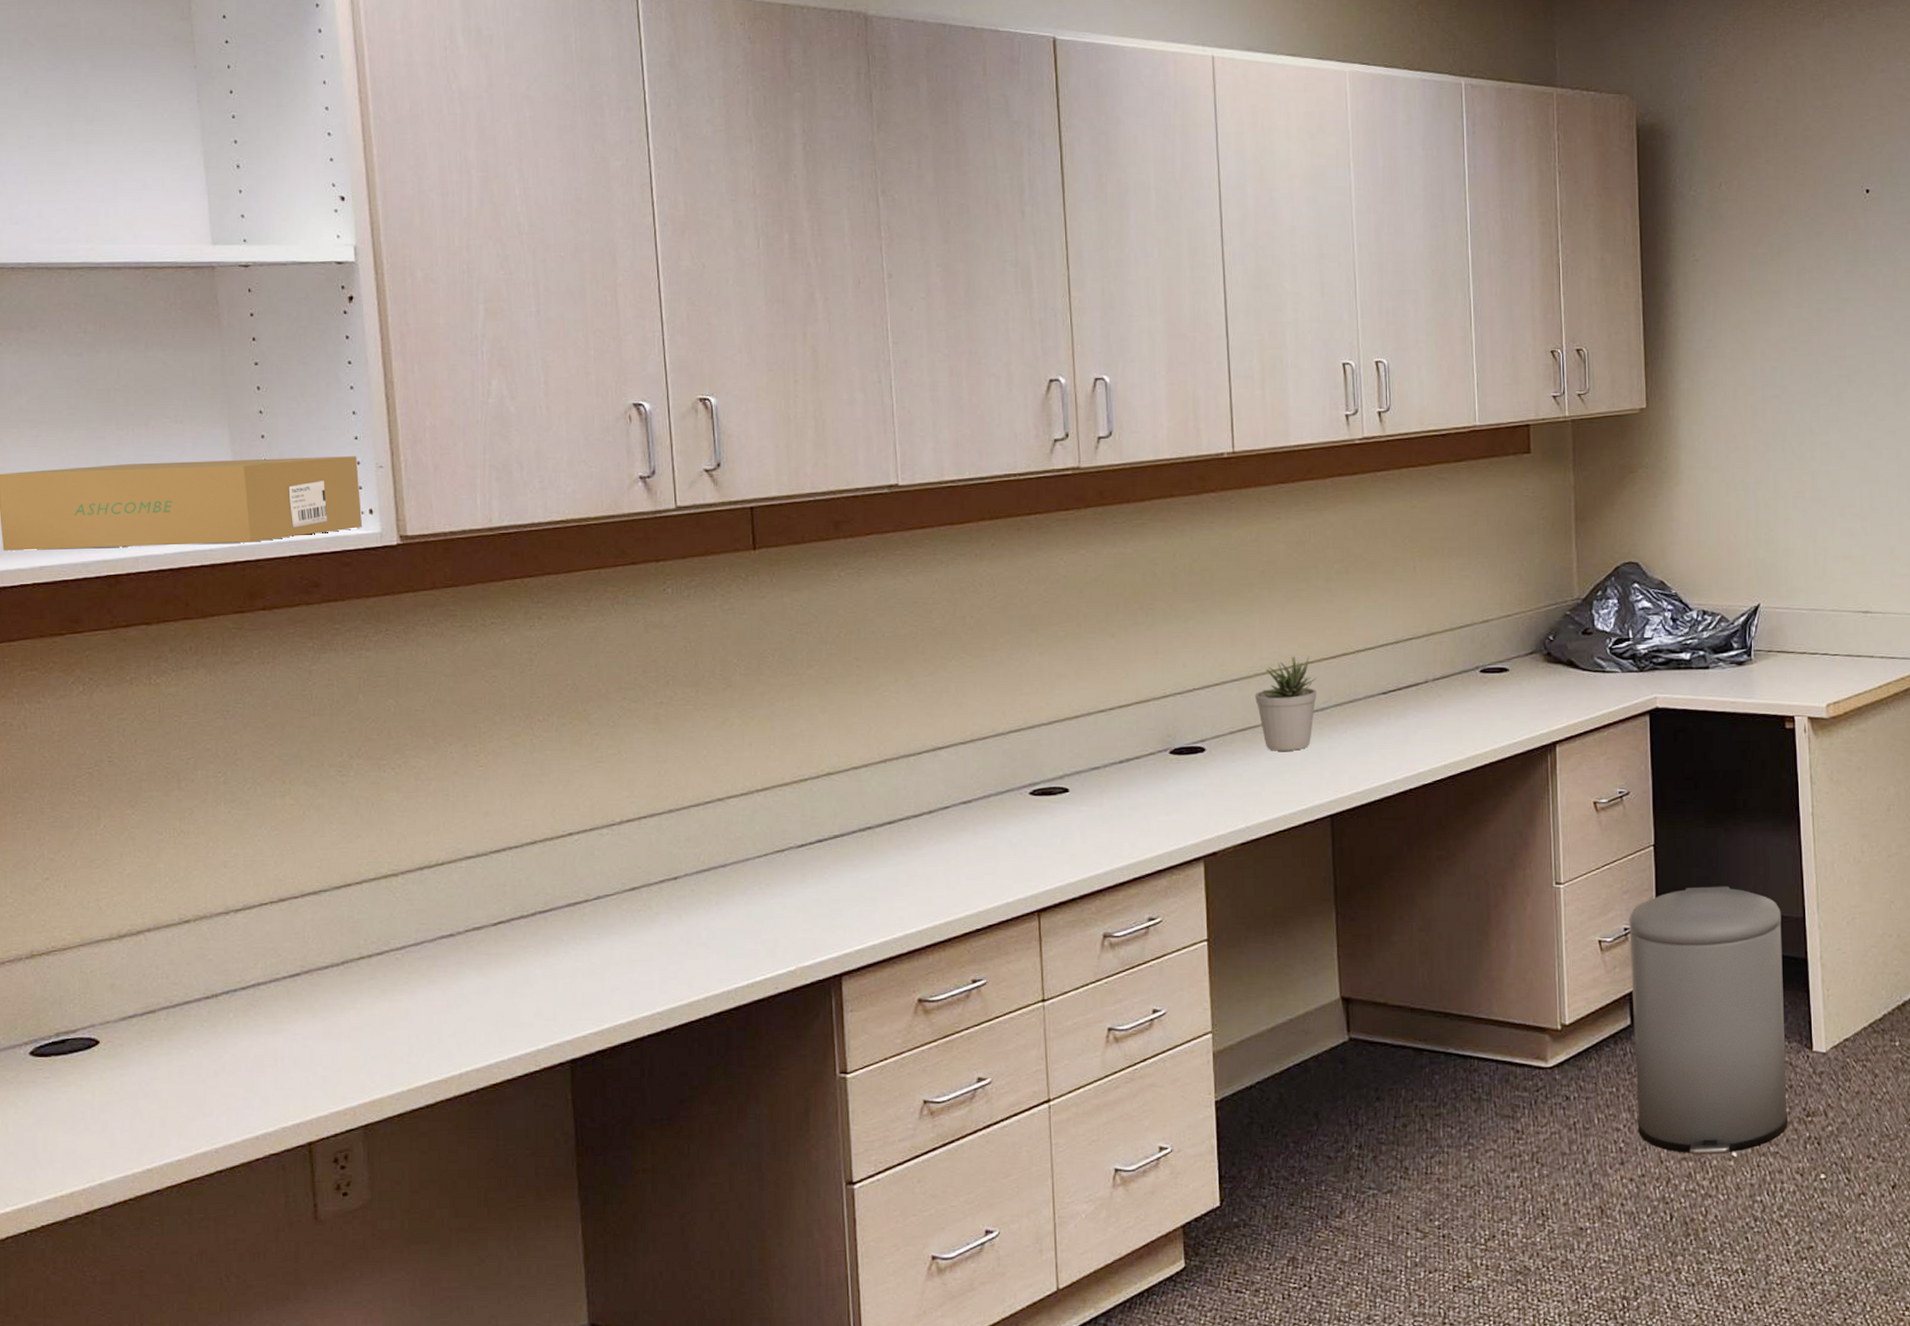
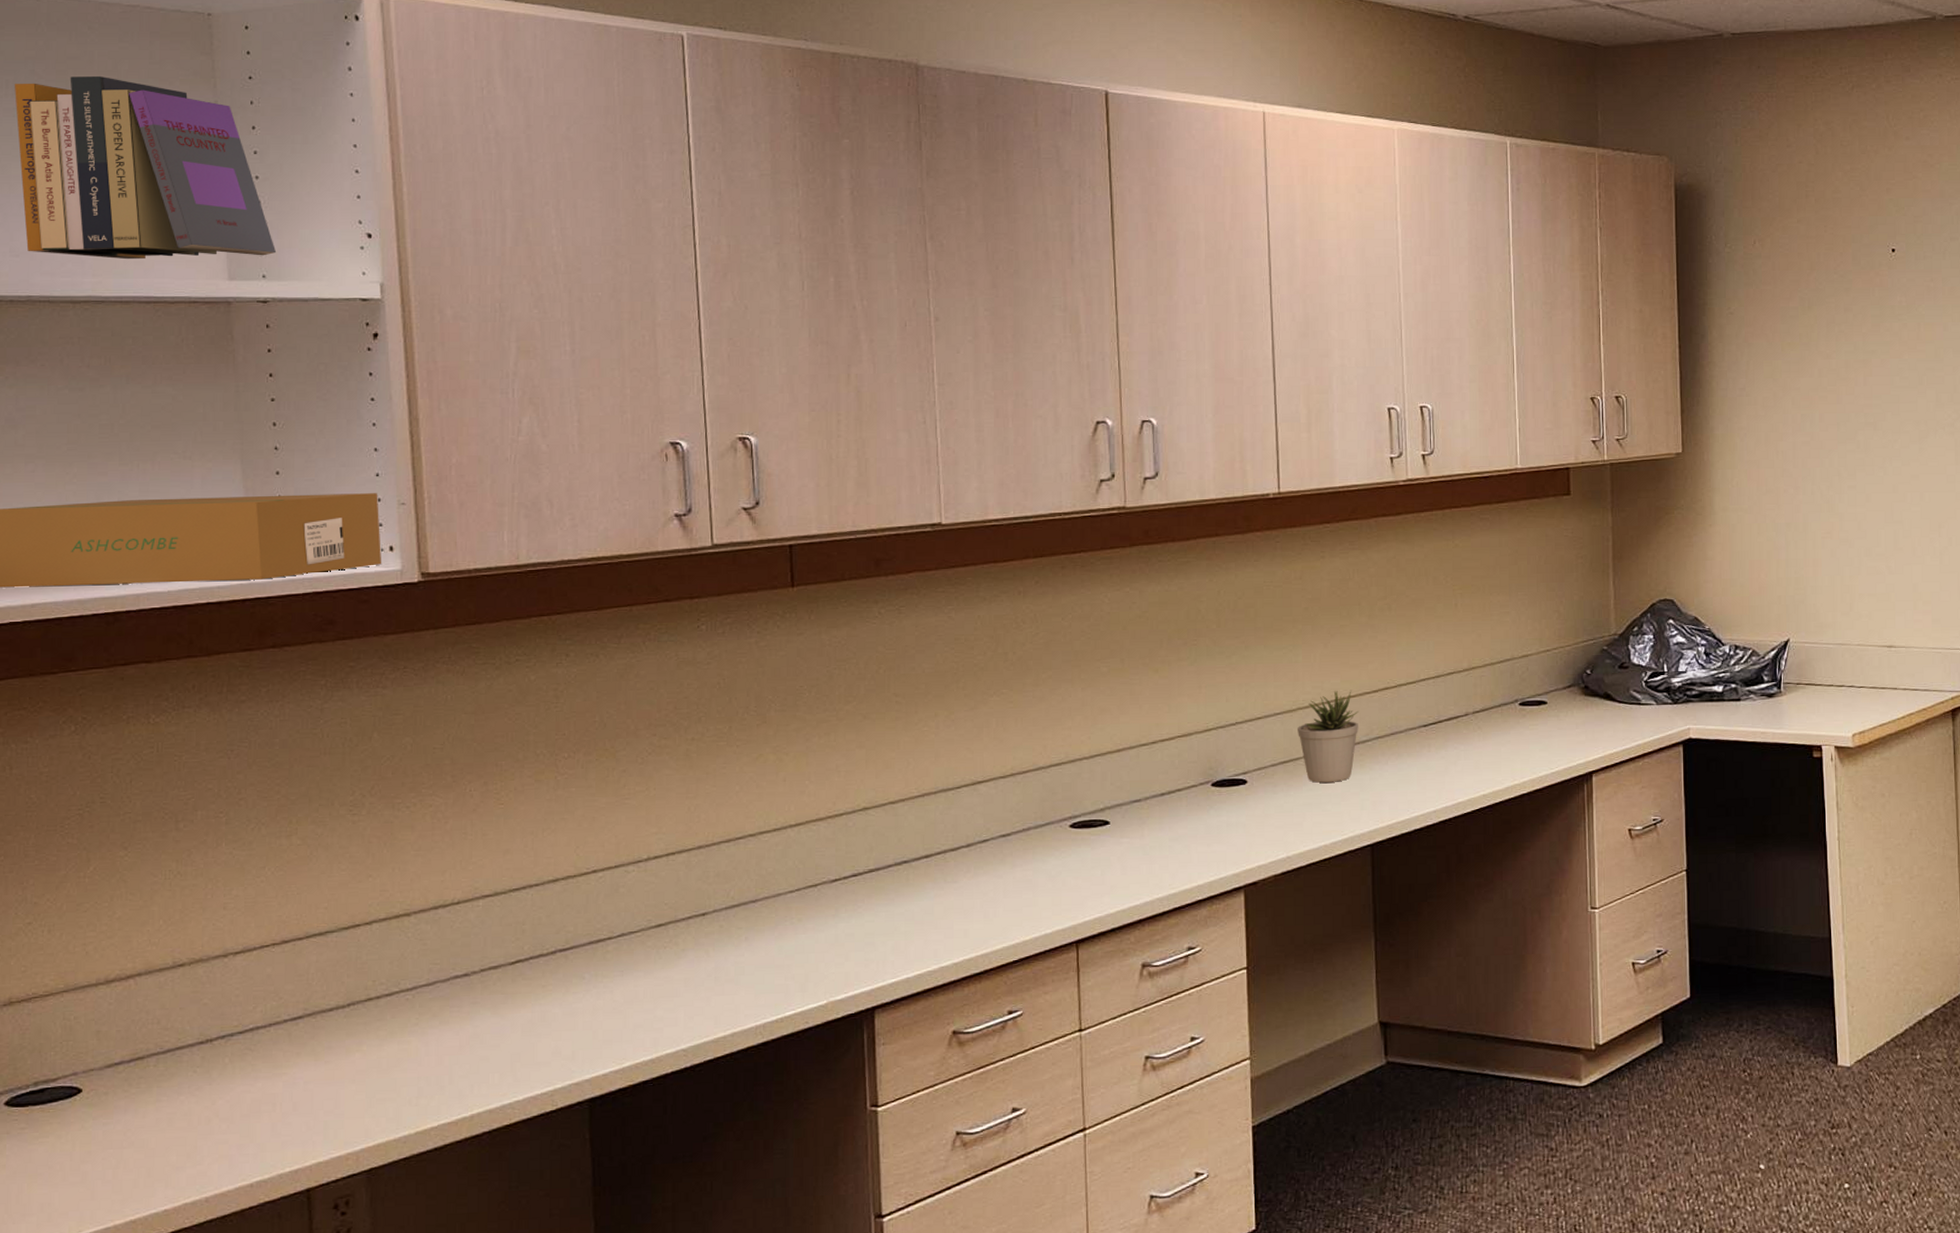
books: none [9,42,256,226] -> present [15,75,277,260]
pedal bin: present [1629,886,1788,1155] -> none [1661,908,1813,1169]

